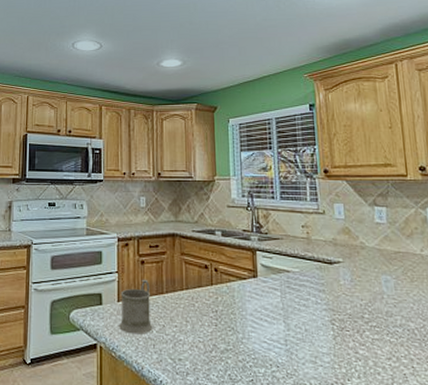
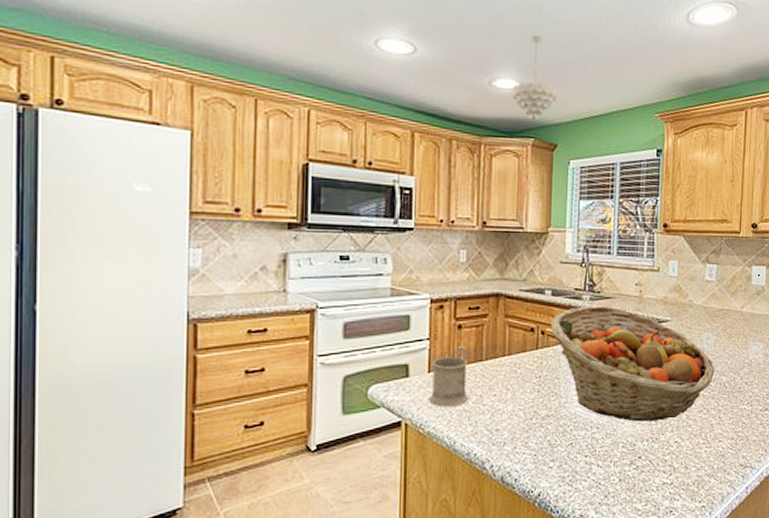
pendant light: none [176,24,215,89] -> present [511,35,558,121]
fruit basket: none [223,246,400,365] -> present [551,306,715,422]

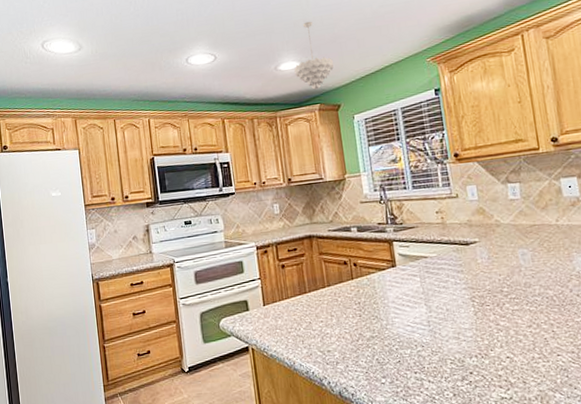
mug: present [429,345,469,407] -> none [265,281,300,334]
fruit basket: present [551,306,715,422] -> none [361,235,539,339]

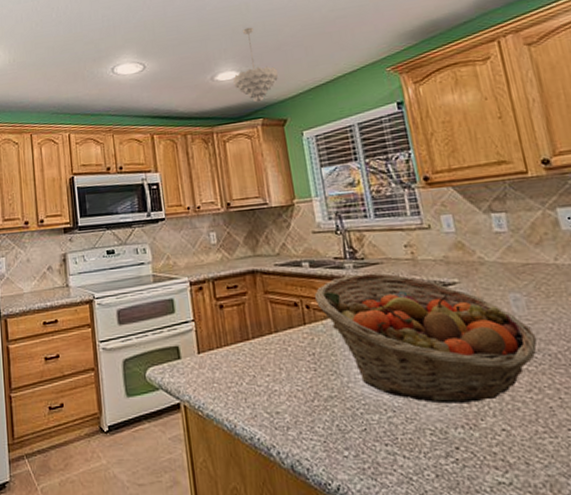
fruit basket: none [361,235,539,339] -> present [315,272,538,404]

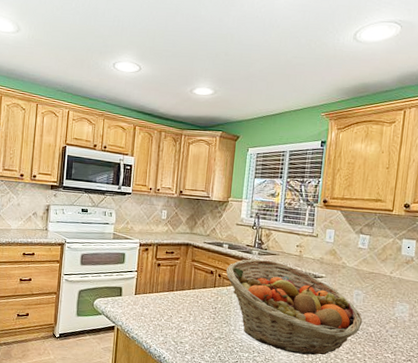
pendant light: present [233,27,279,103] -> none [207,55,243,118]

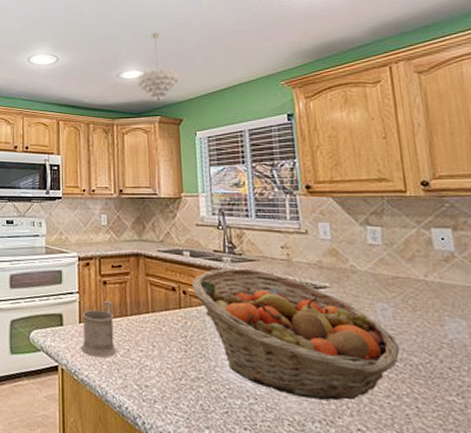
mug: none [134,278,163,322] -> present [81,300,117,358]
pendant light: none [207,55,243,118] -> present [137,32,179,101]

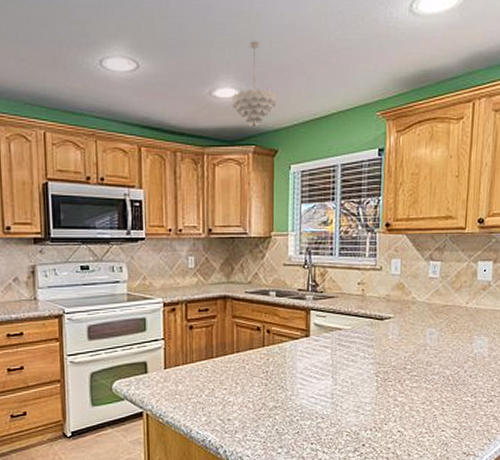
mug: present [81,300,117,358] -> none [166,344,202,400]
fruit basket: present [193,268,400,401] -> none [276,305,438,413]

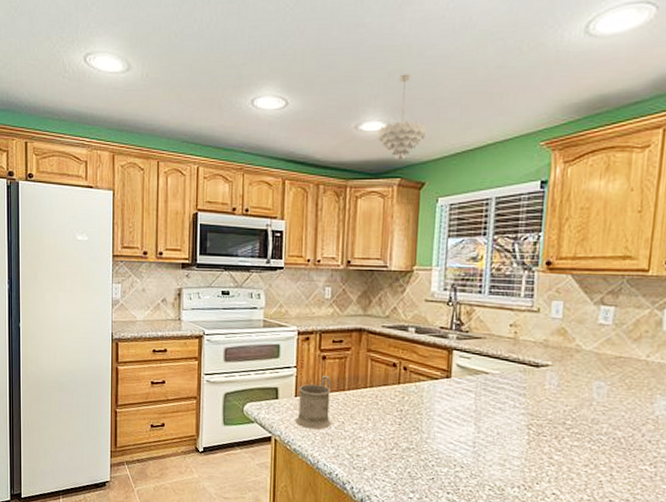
mug: none [166,344,202,400] -> present [295,375,332,430]

